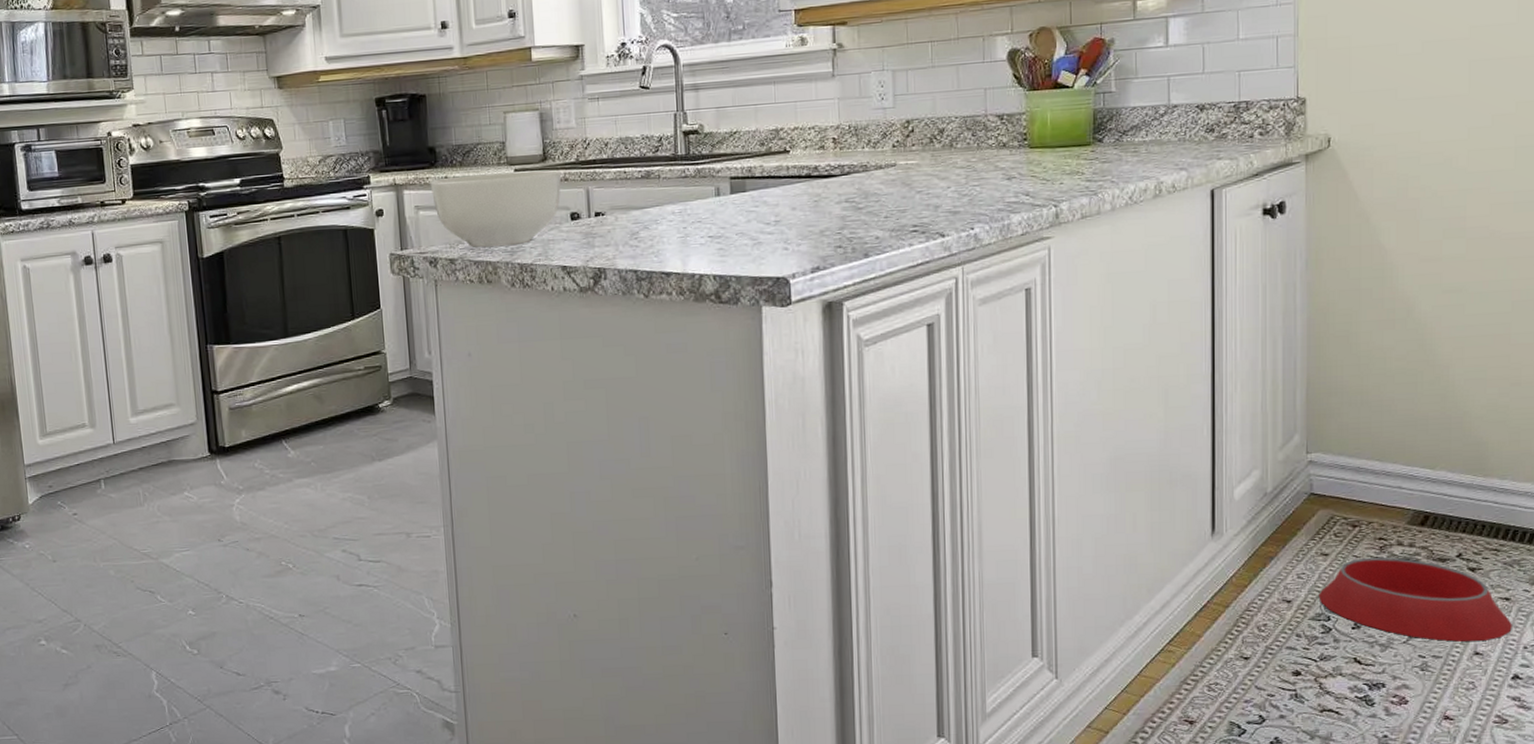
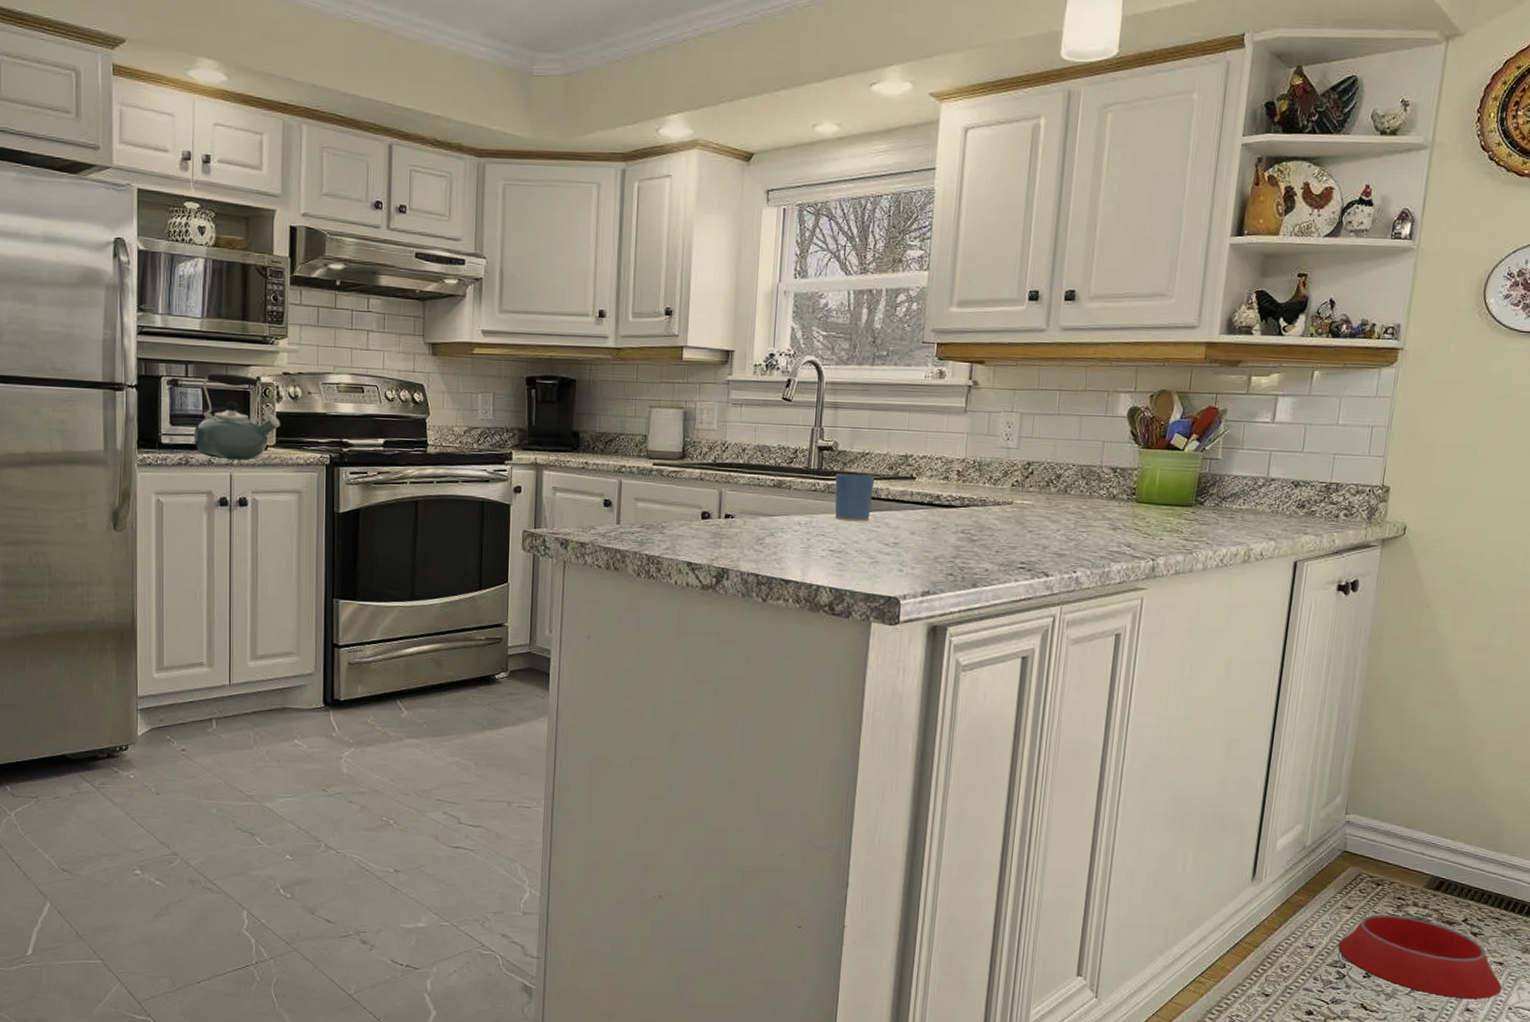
kettle: none [51,132,136,219] -> present [193,373,280,461]
bowl: present [430,169,562,248] -> none [570,463,698,537]
mug: none [705,154,747,205] -> present [835,473,875,522]

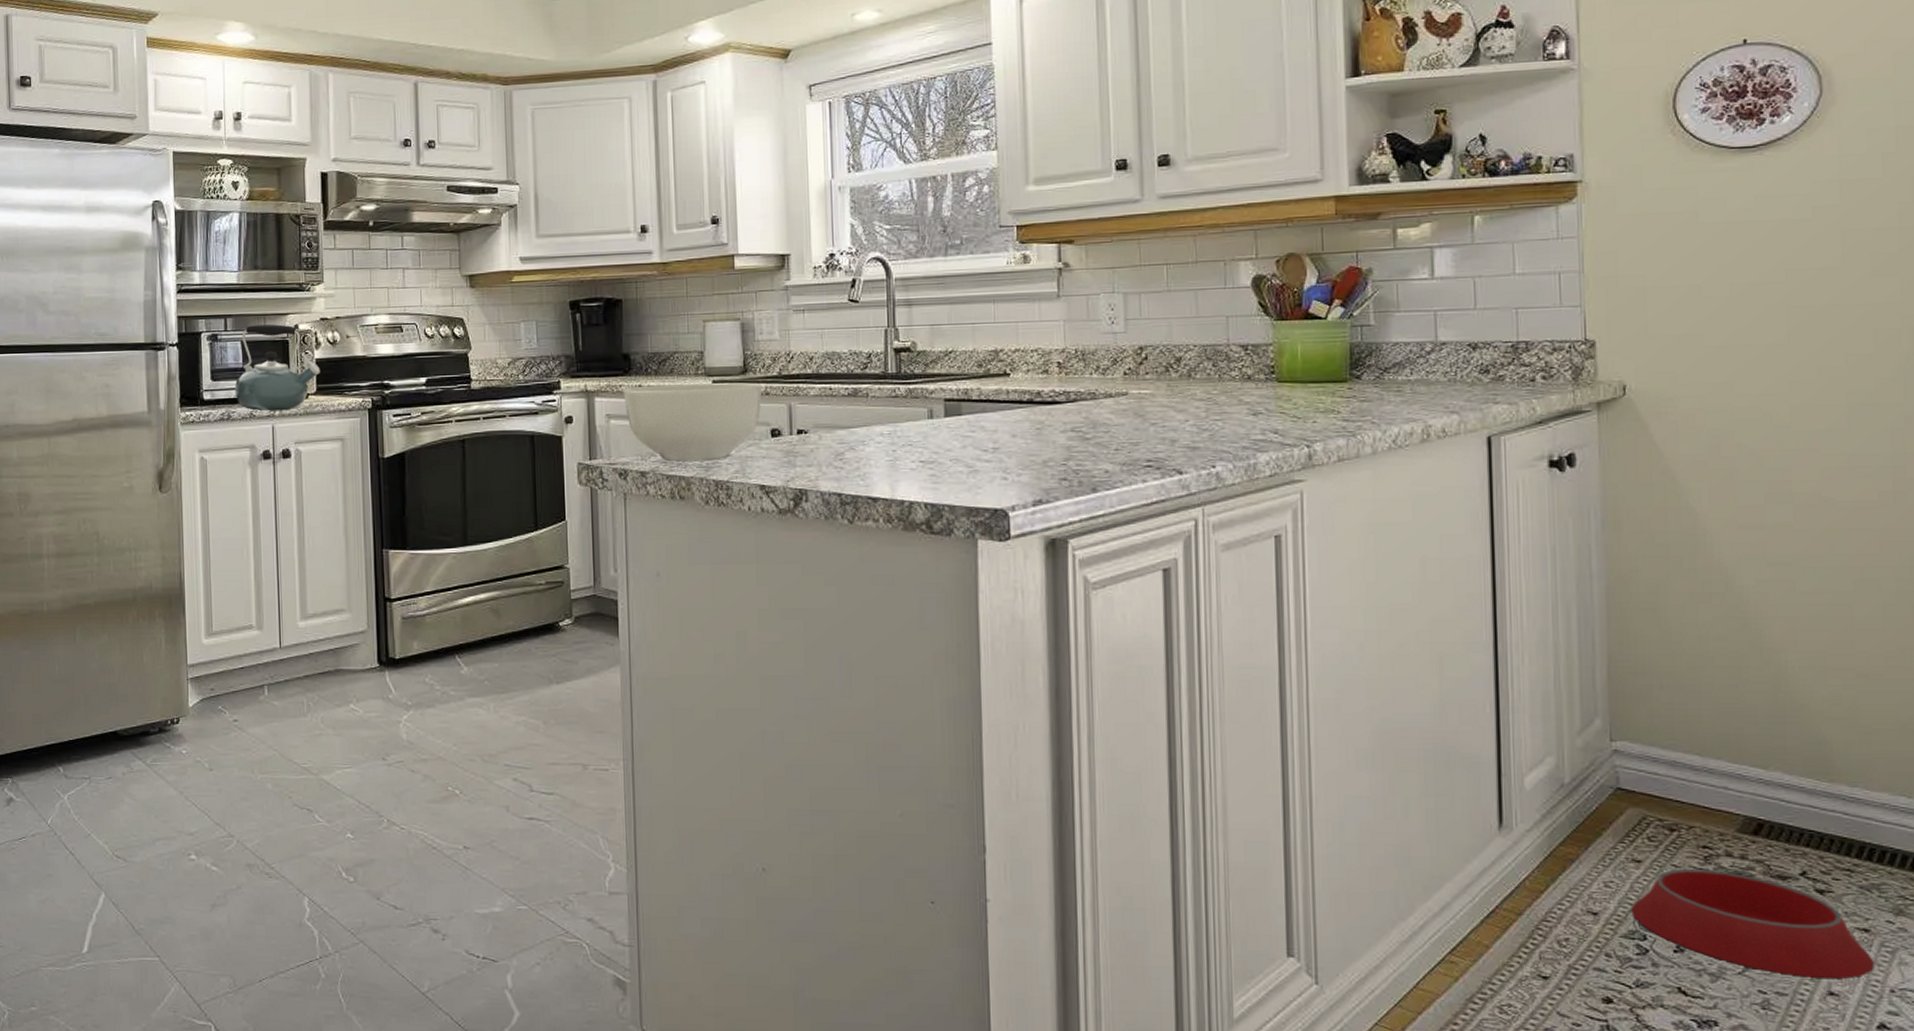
bowl: none [570,463,698,537] -> present [623,382,763,462]
mug: present [835,473,875,522] -> none [917,375,963,428]

